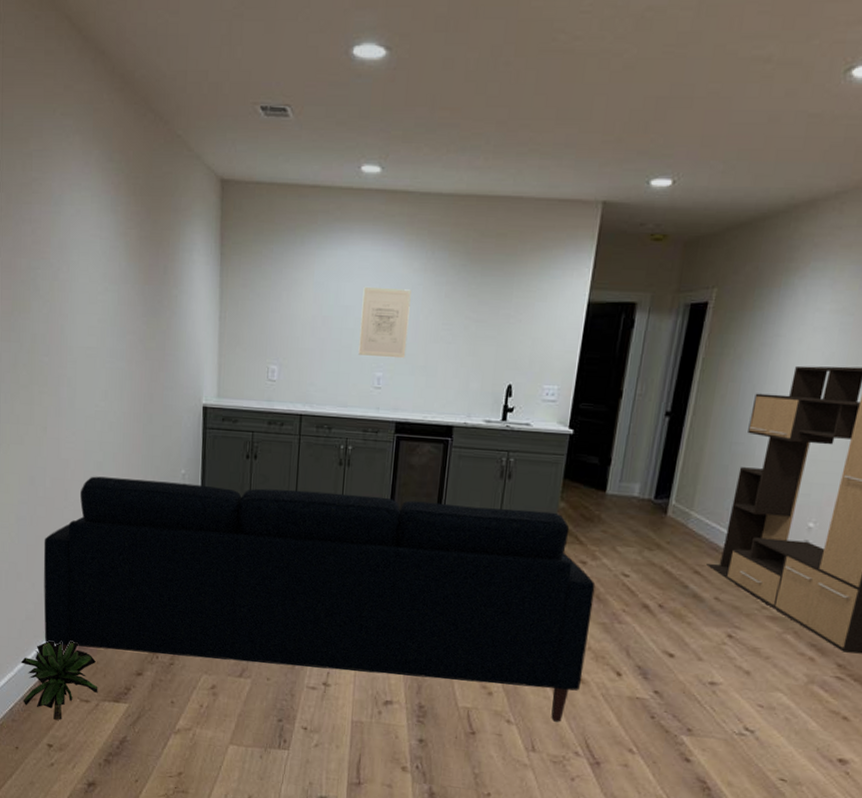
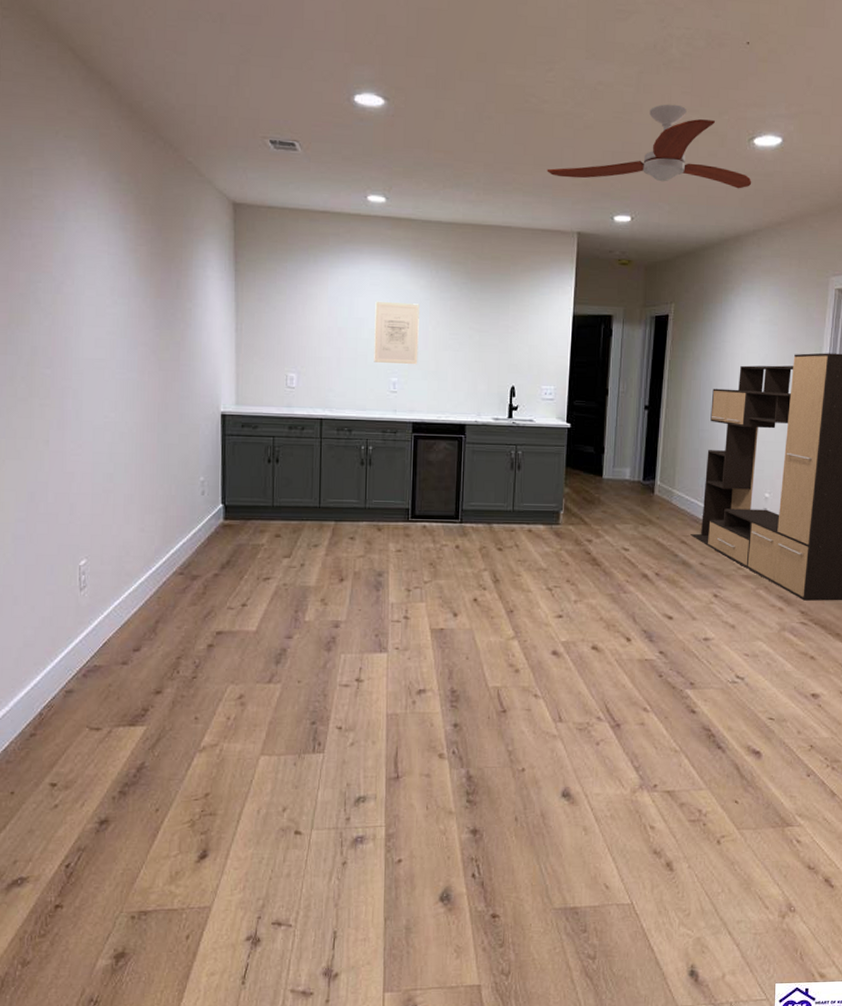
decorative plant: present [20,640,98,720] -> none [17,666,111,754]
sofa: present [43,476,596,723] -> none [45,488,601,692]
ceiling fan: none [571,29,842,138] -> present [547,104,752,189]

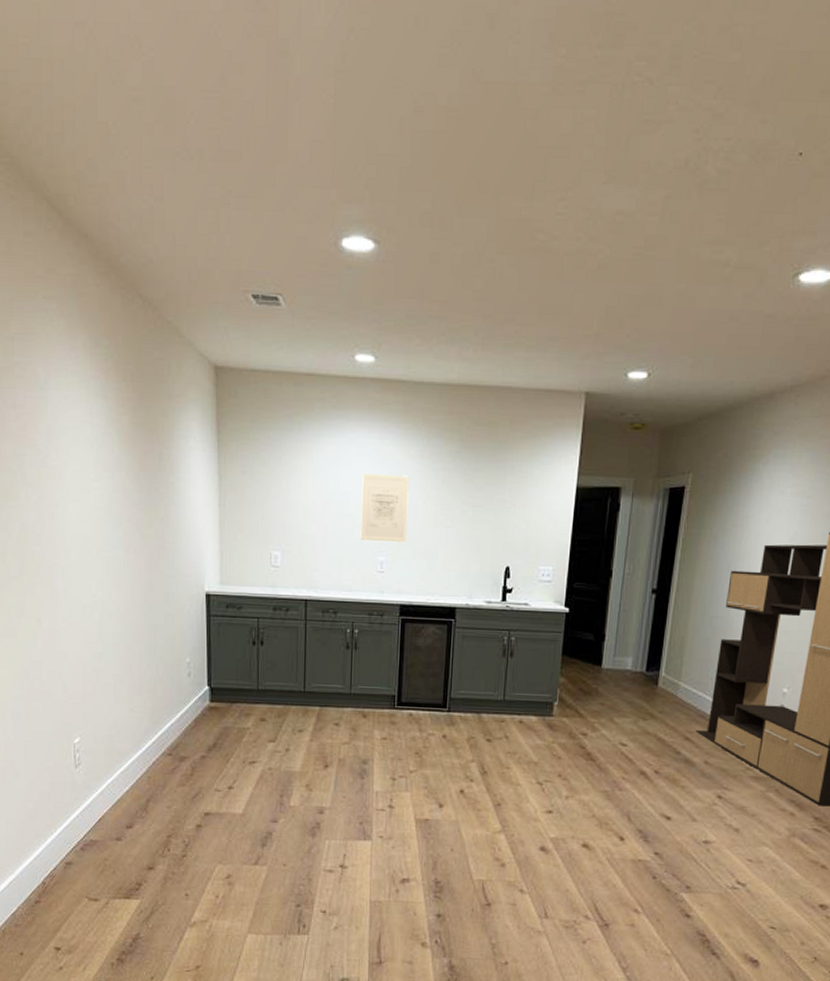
ceiling fan: present [547,104,752,189] -> none [553,235,793,337]

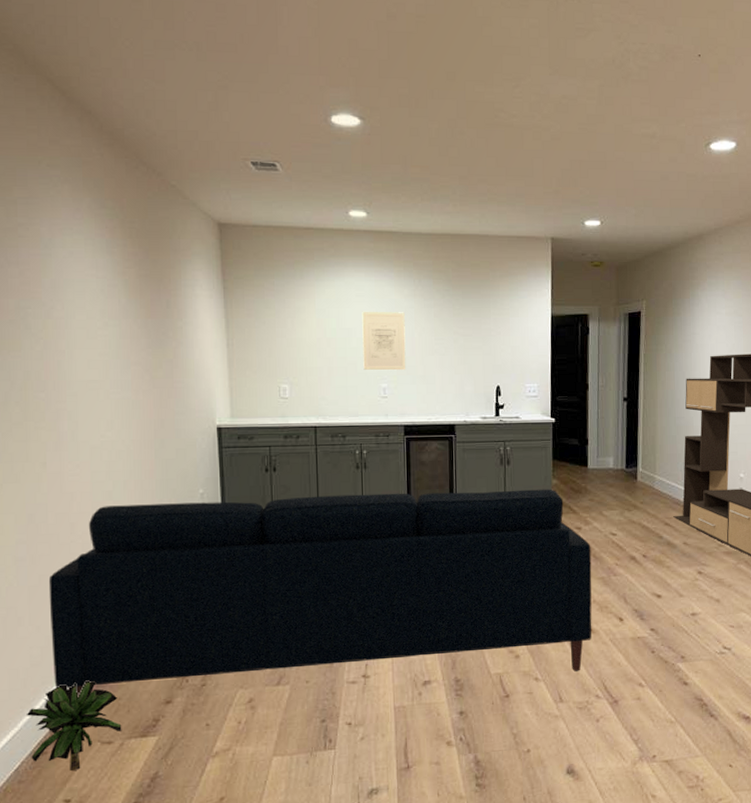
decorative plant: none [21,839,107,921] -> present [26,681,122,771]
sofa: none [42,667,596,889] -> present [48,489,592,697]

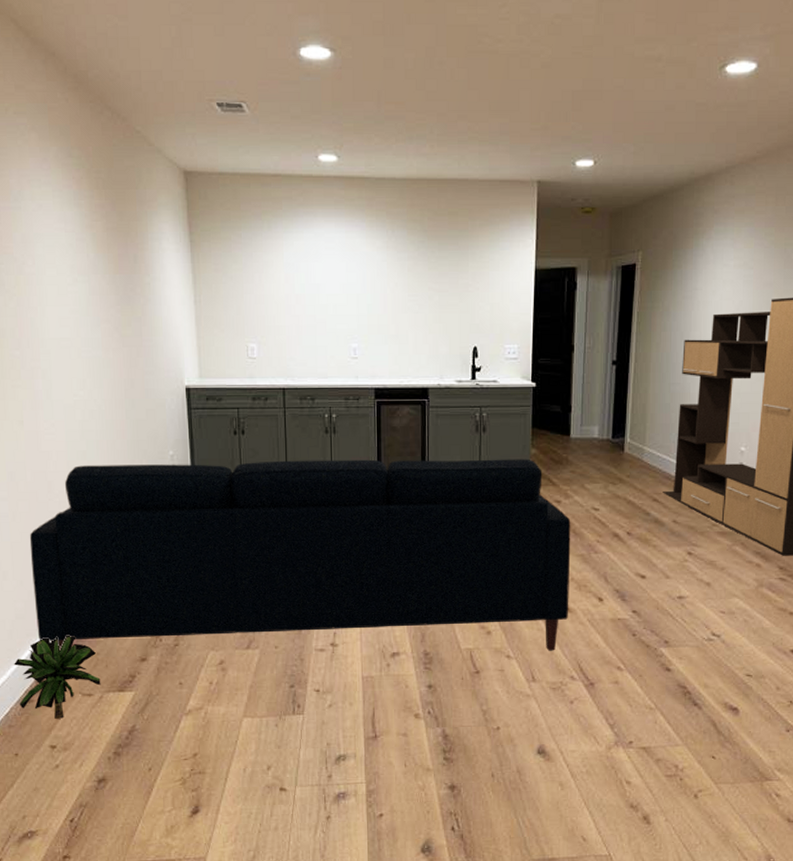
wall art: present [362,311,406,371] -> none [332,265,378,330]

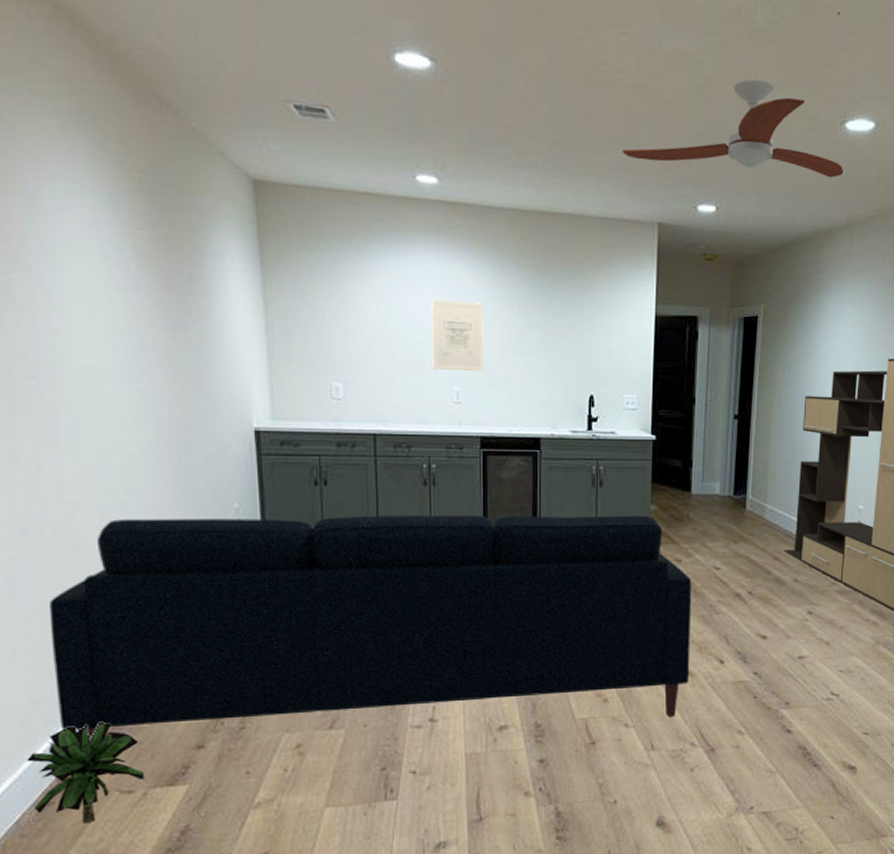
wall art: none [332,265,378,330] -> present [431,298,484,372]
ceiling fan: none [503,34,724,123] -> present [622,79,844,178]

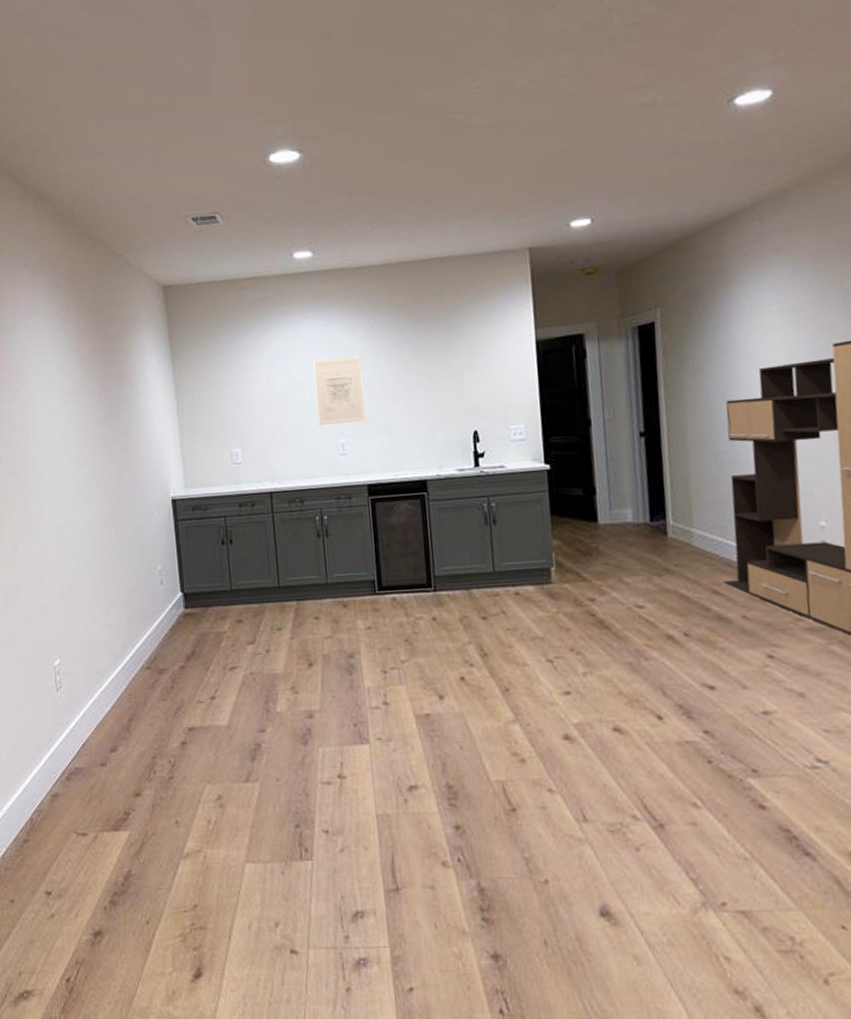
decorative plant: present [26,723,145,823] -> none [9,768,95,861]
sofa: present [48,515,692,741] -> none [24,551,620,785]
ceiling fan: present [622,79,844,178] -> none [483,82,740,192]

